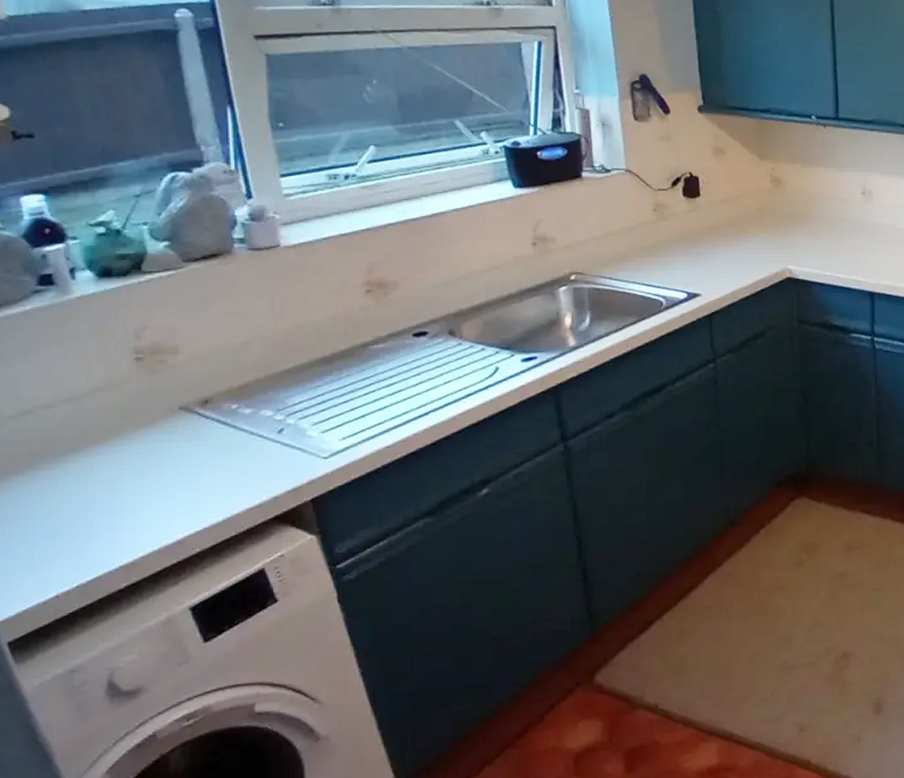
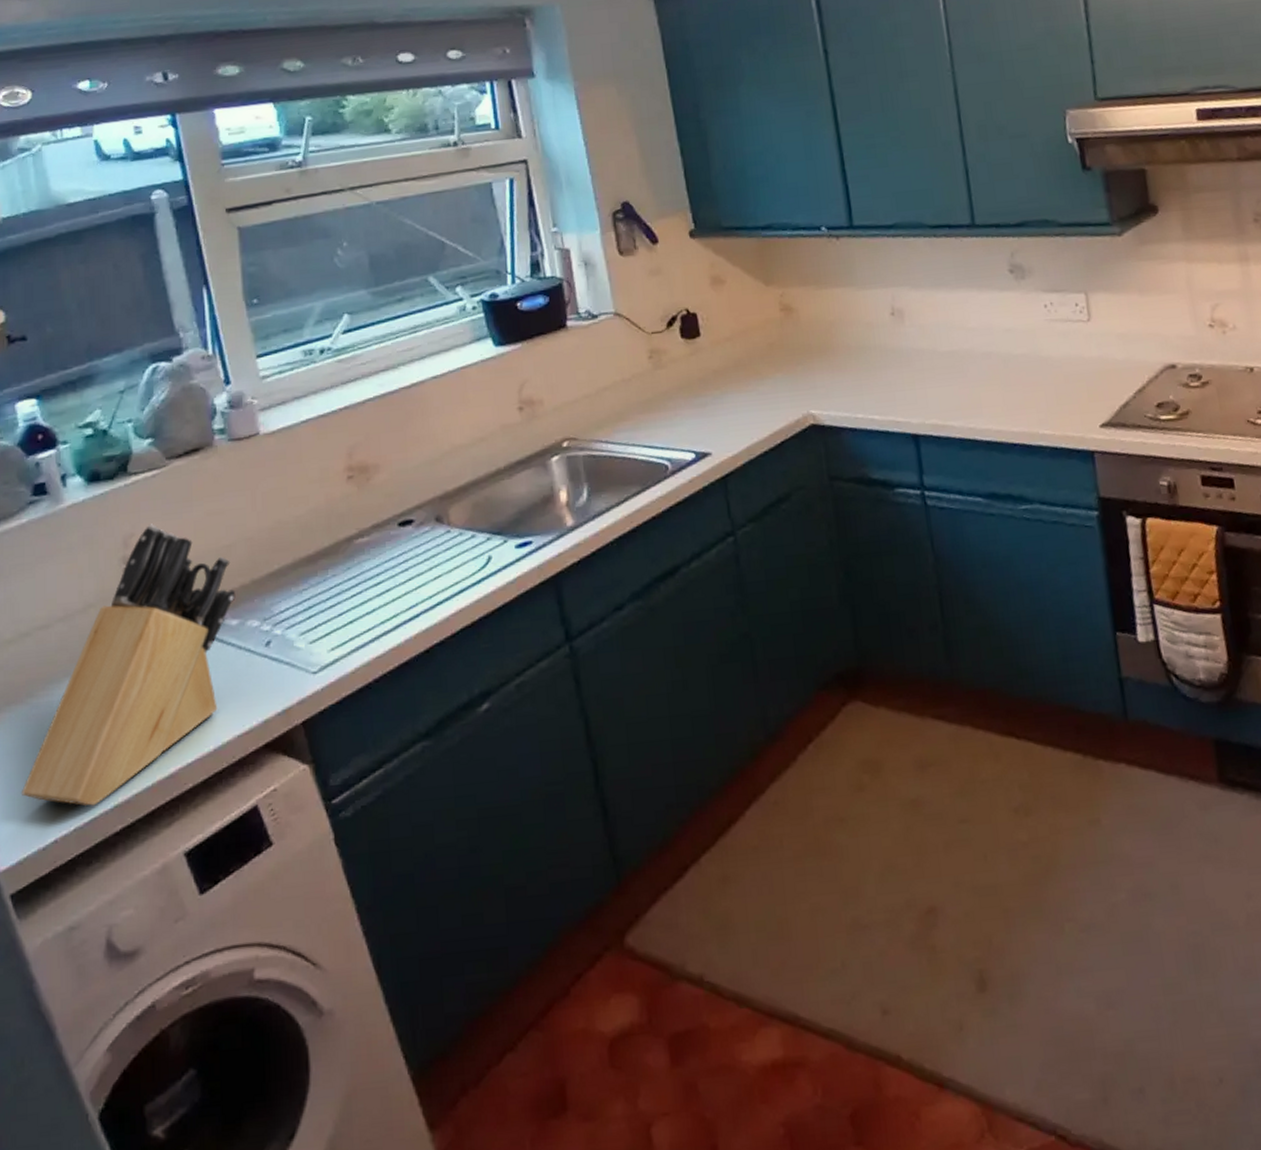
knife block: none [21,319,250,566] -> present [22,524,236,806]

